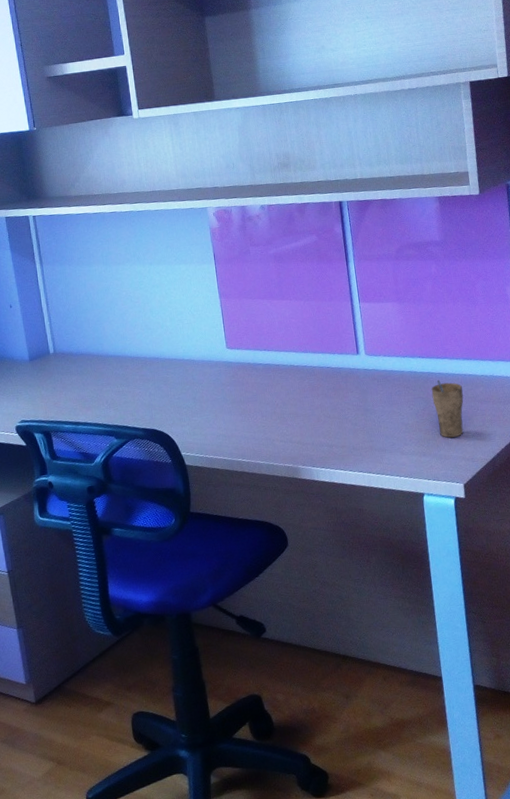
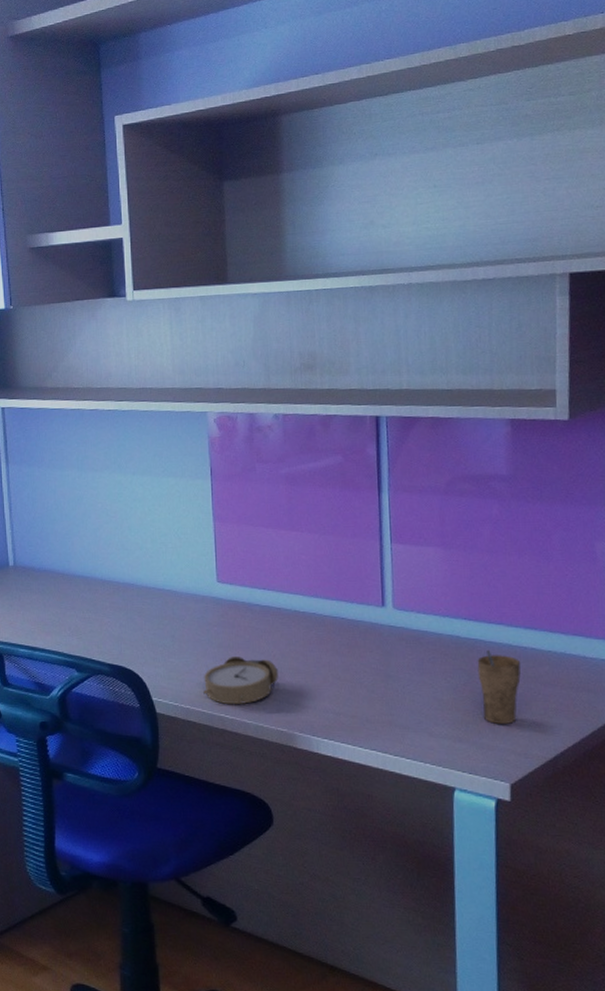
alarm clock: none [222,408,282,450] -> present [203,655,278,704]

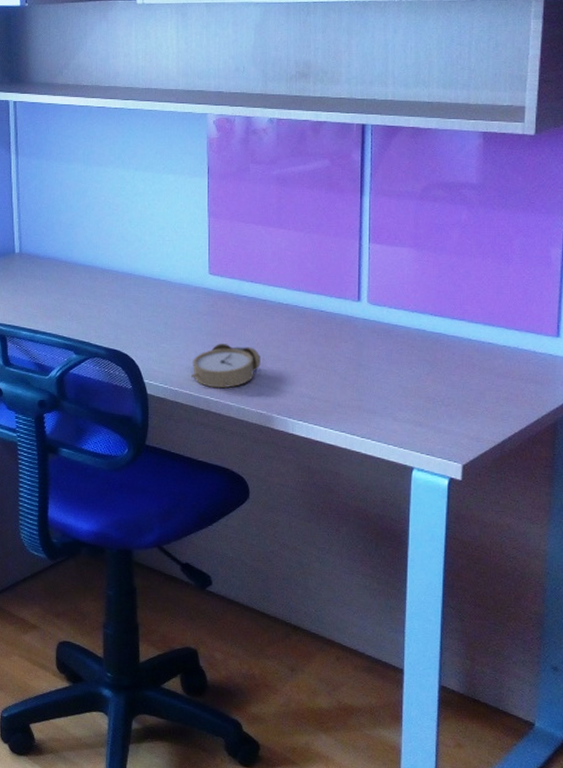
cup: present [477,649,521,724] -> none [440,343,479,411]

